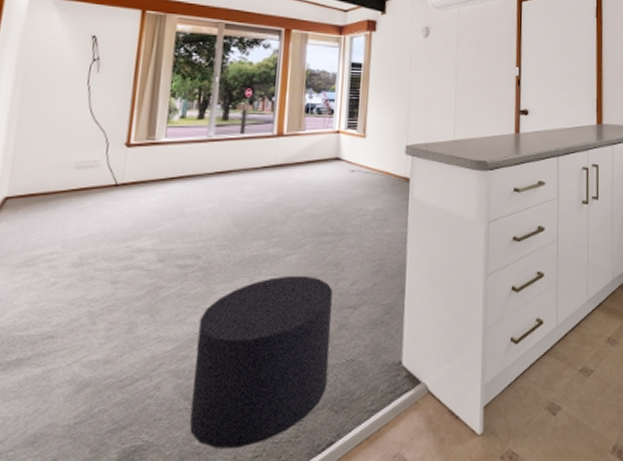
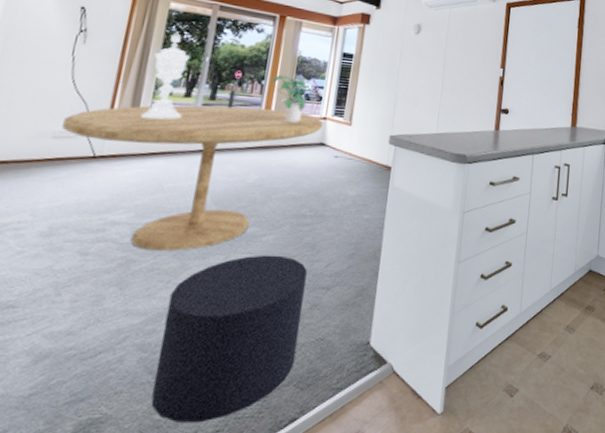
dining table: none [84,125,338,276] -> present [62,105,324,251]
decorative urn: none [156,53,200,144] -> present [140,31,190,120]
potted plant: none [280,90,324,139] -> present [270,74,313,123]

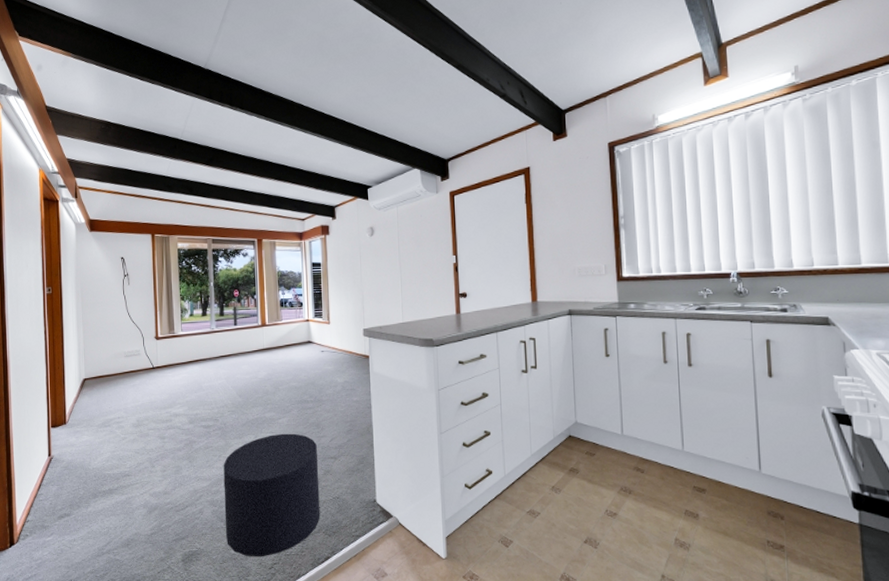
dining table: present [62,105,324,251] -> none [129,317,308,433]
decorative urn: present [140,31,190,120] -> none [175,265,203,336]
potted plant: present [270,74,313,123] -> none [260,288,295,327]

